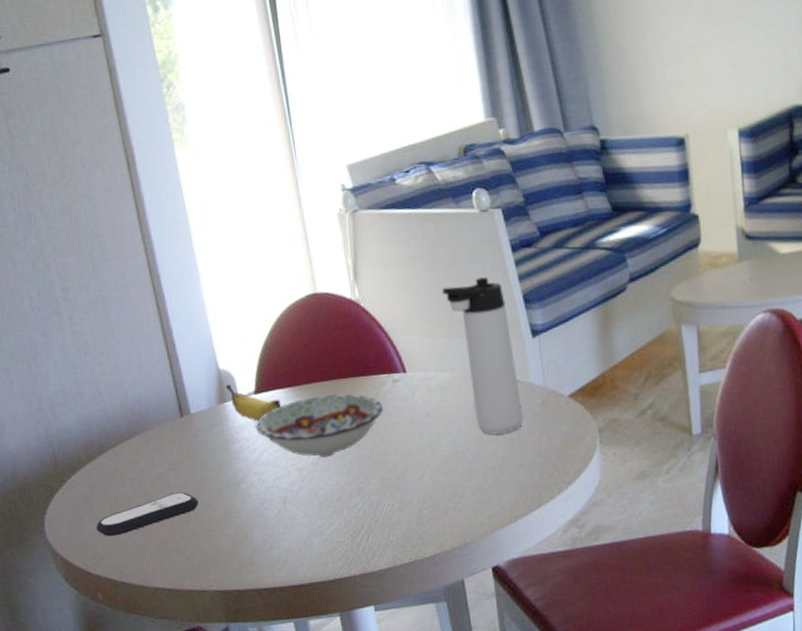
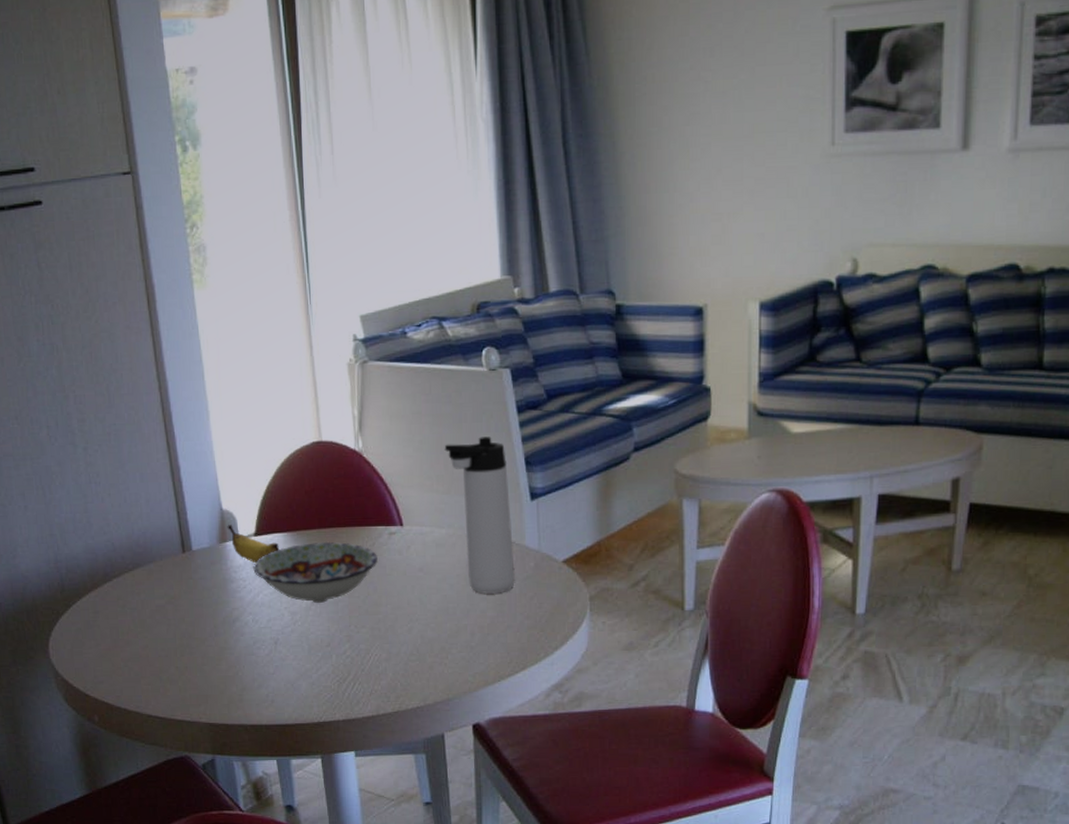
remote control: present [96,492,199,537] -> none [97,626,194,663]

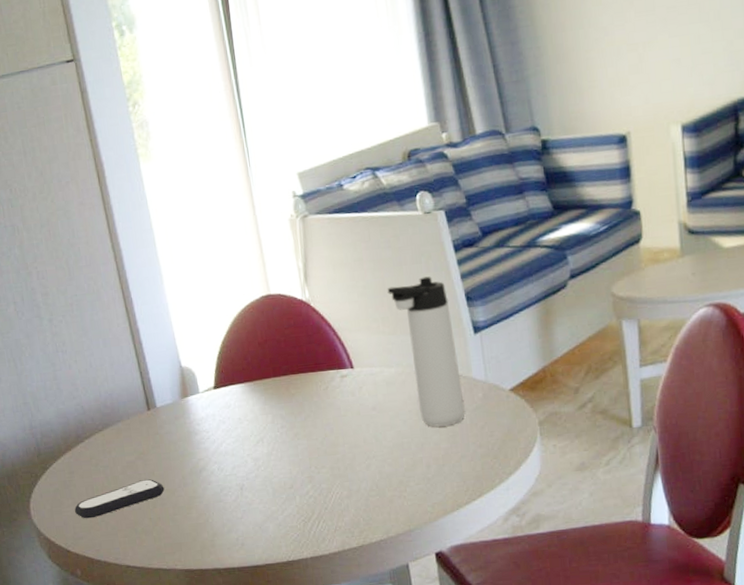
remote control: none [97,626,194,663] -> present [75,479,165,519]
banana: present [227,525,279,563] -> none [187,380,238,414]
bowl: present [253,541,378,604] -> none [215,388,332,449]

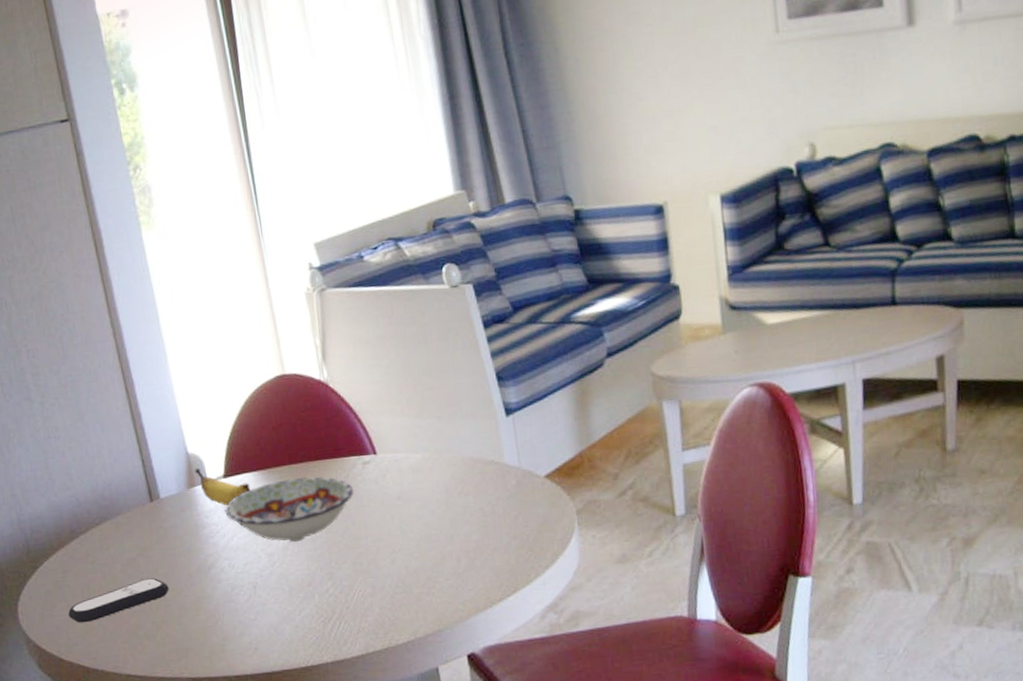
banana: none [187,380,238,414] -> present [194,468,250,506]
bowl: none [215,388,332,449] -> present [225,476,354,543]
thermos bottle: present [387,276,466,427] -> none [412,354,498,517]

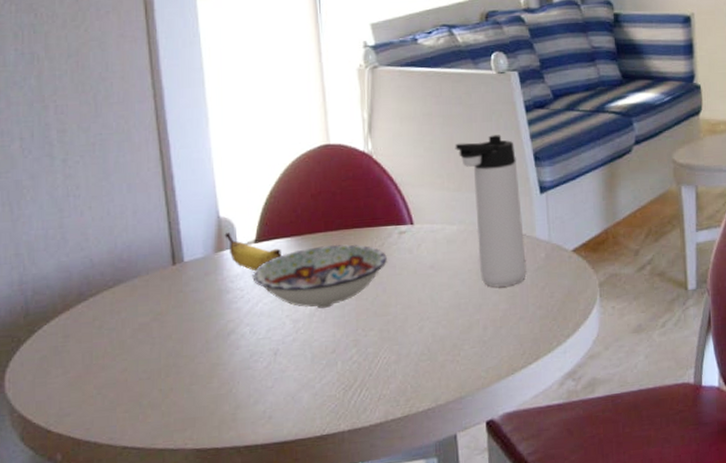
remote control: present [68,578,169,623] -> none [64,343,182,392]
thermos bottle: none [412,354,498,517] -> present [455,135,528,287]

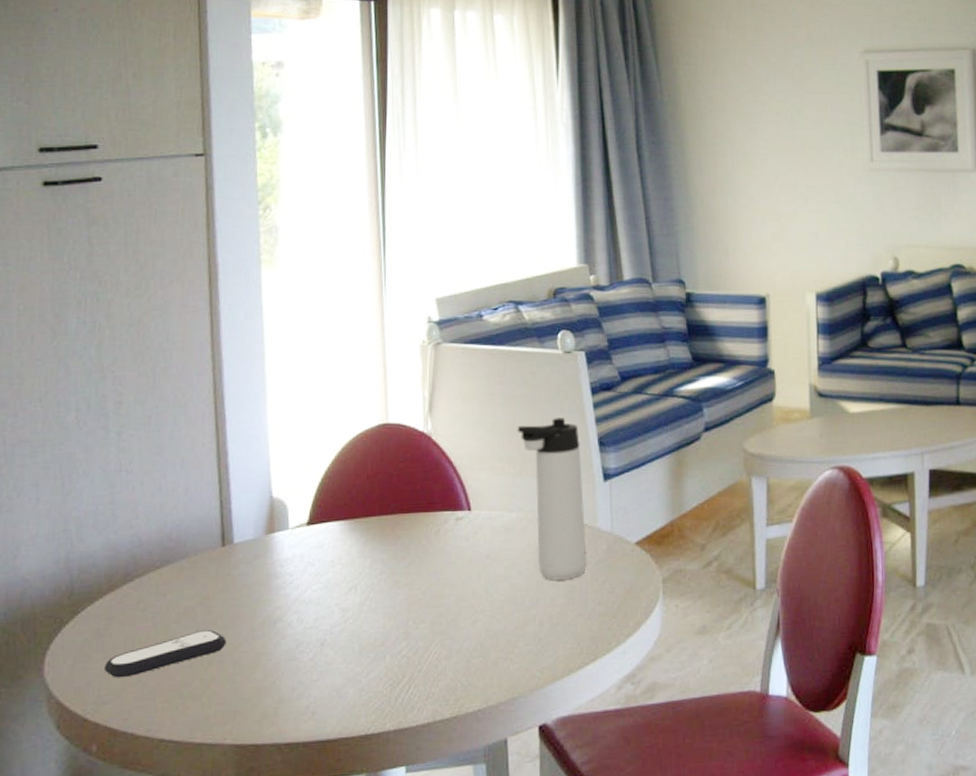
remote control: none [64,343,182,392] -> present [104,630,227,678]
banana: present [224,233,281,271] -> none [276,514,334,555]
bowl: present [252,244,387,310] -> none [302,529,442,599]

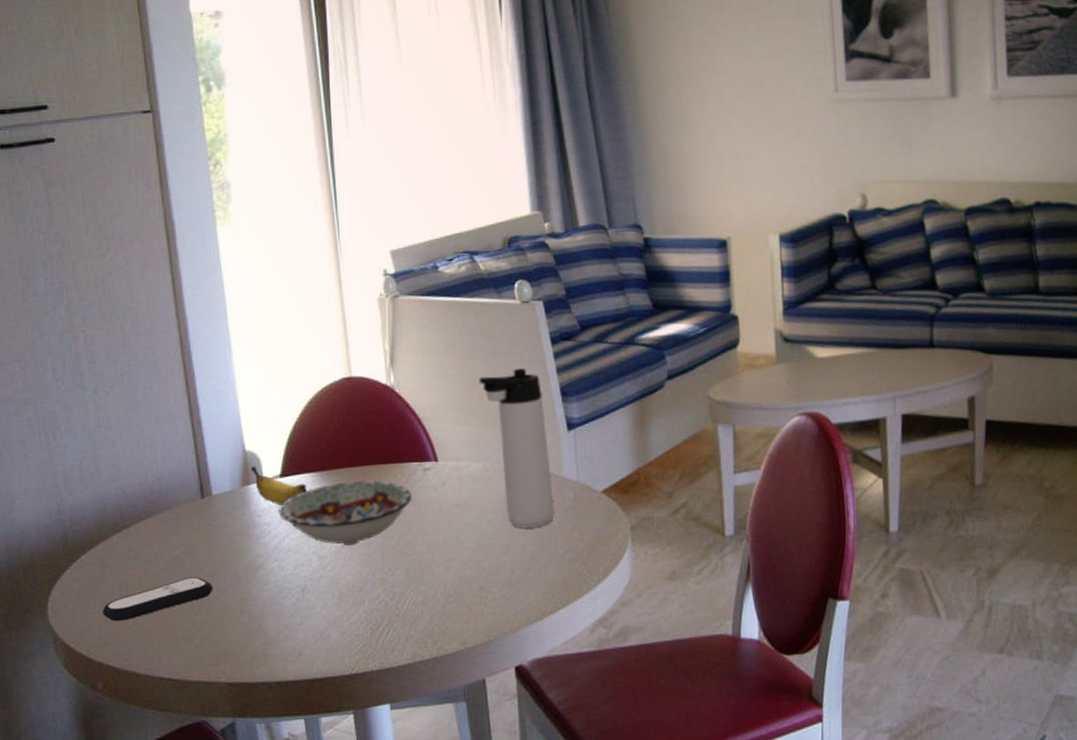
banana: none [276,514,334,555] -> present [250,466,307,506]
bowl: none [302,529,442,599] -> present [279,480,412,547]

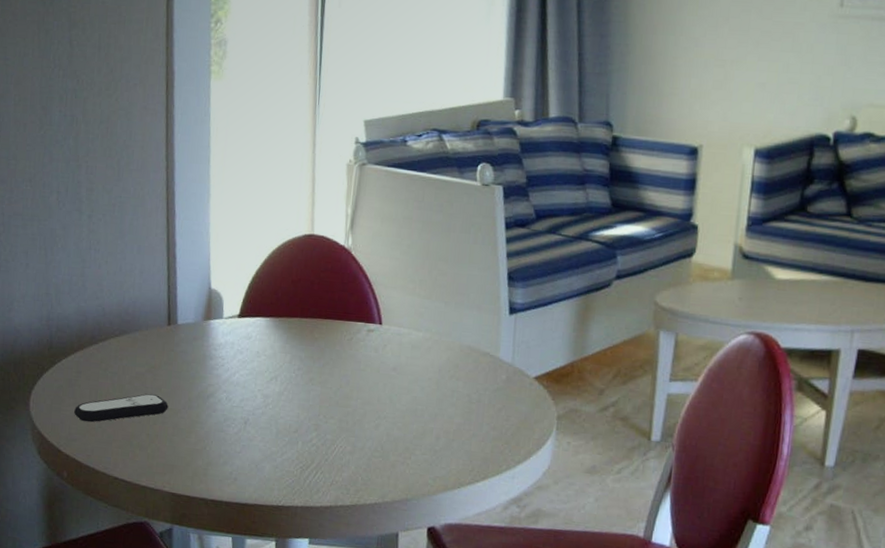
banana: present [250,466,307,506] -> none [213,304,260,343]
bowl: present [279,480,412,547] -> none [233,330,354,390]
thermos bottle: present [478,368,556,528] -> none [430,248,490,402]

